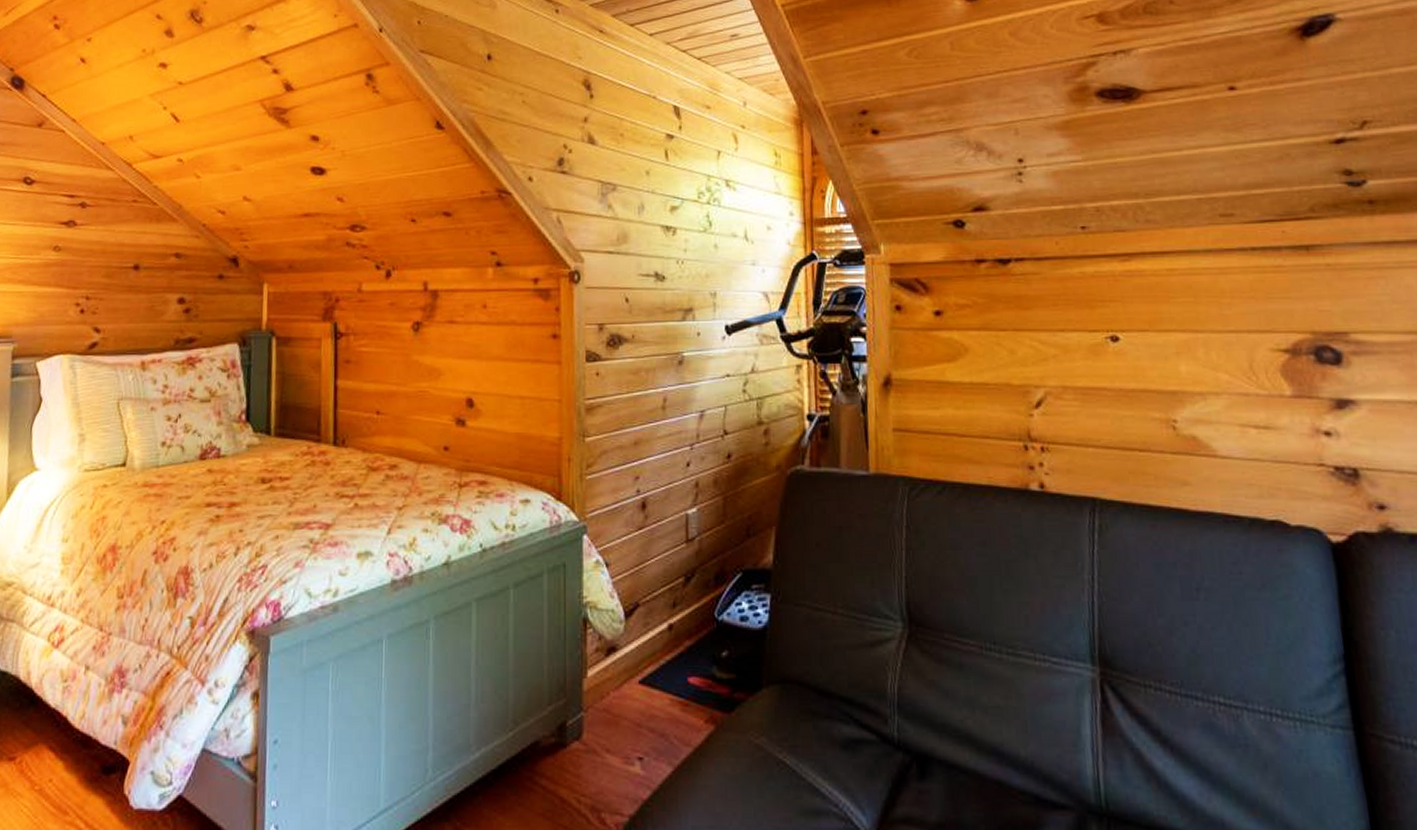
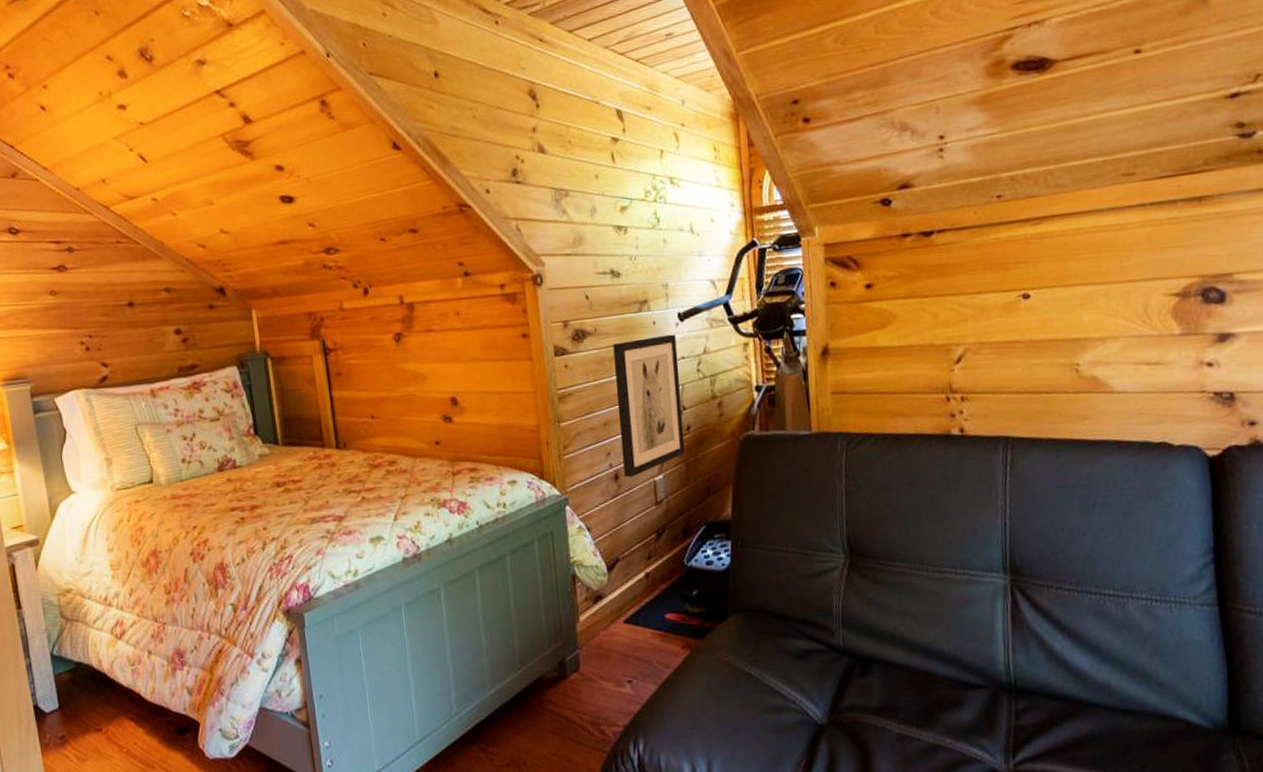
wall art: none [651,348,725,507] -> present [613,334,686,478]

